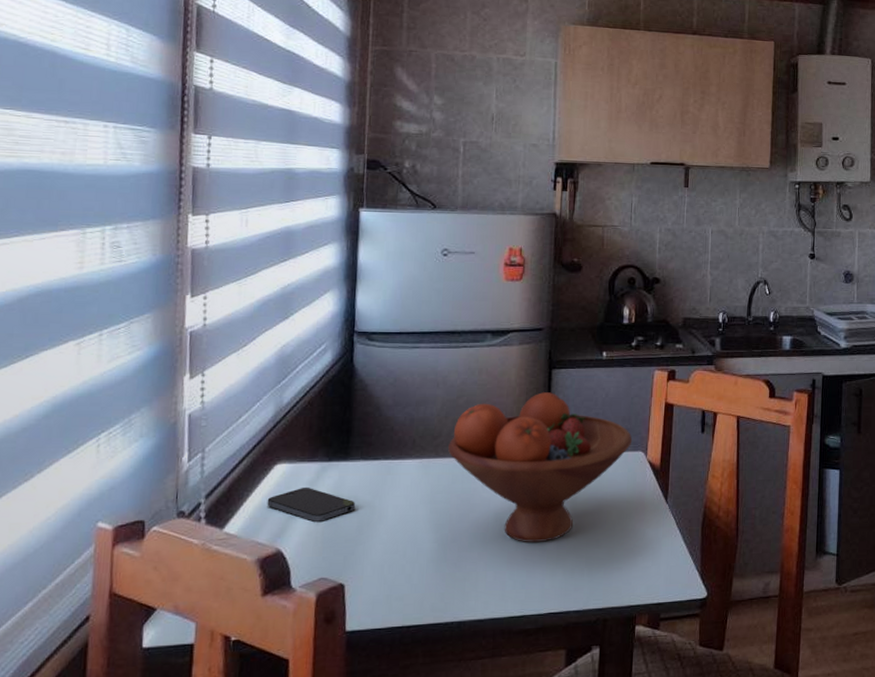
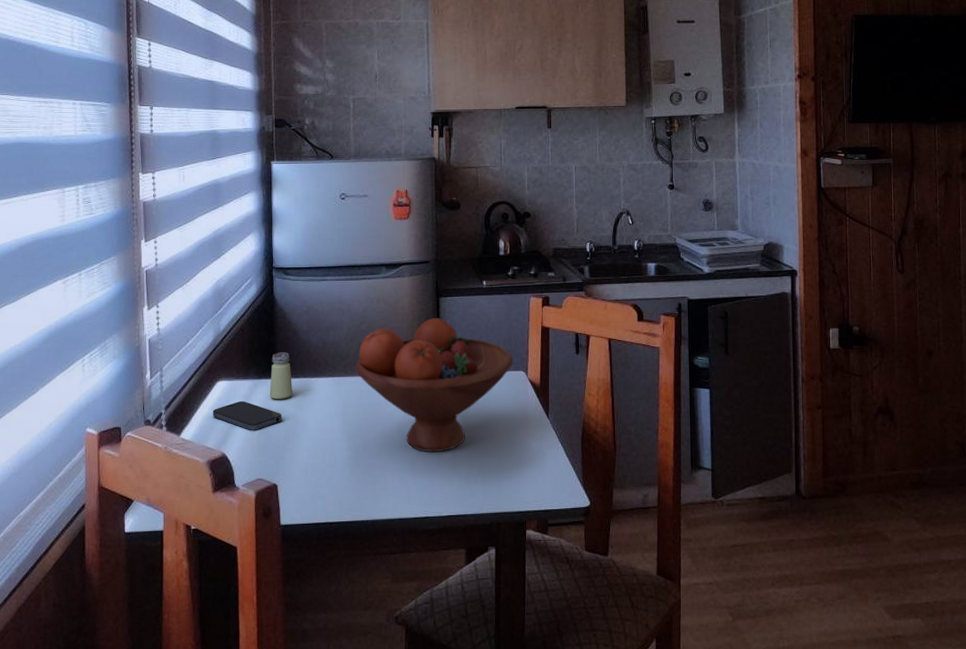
saltshaker: none [340,430,371,486] -> present [269,352,293,400]

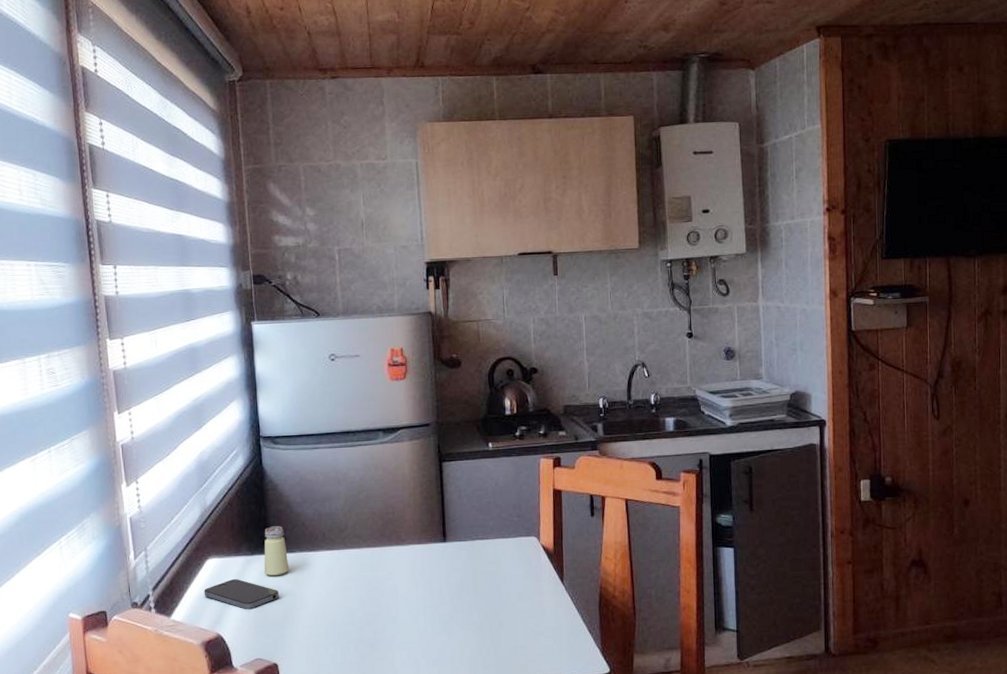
fruit bowl: present [355,318,514,453] -> none [355,484,525,625]

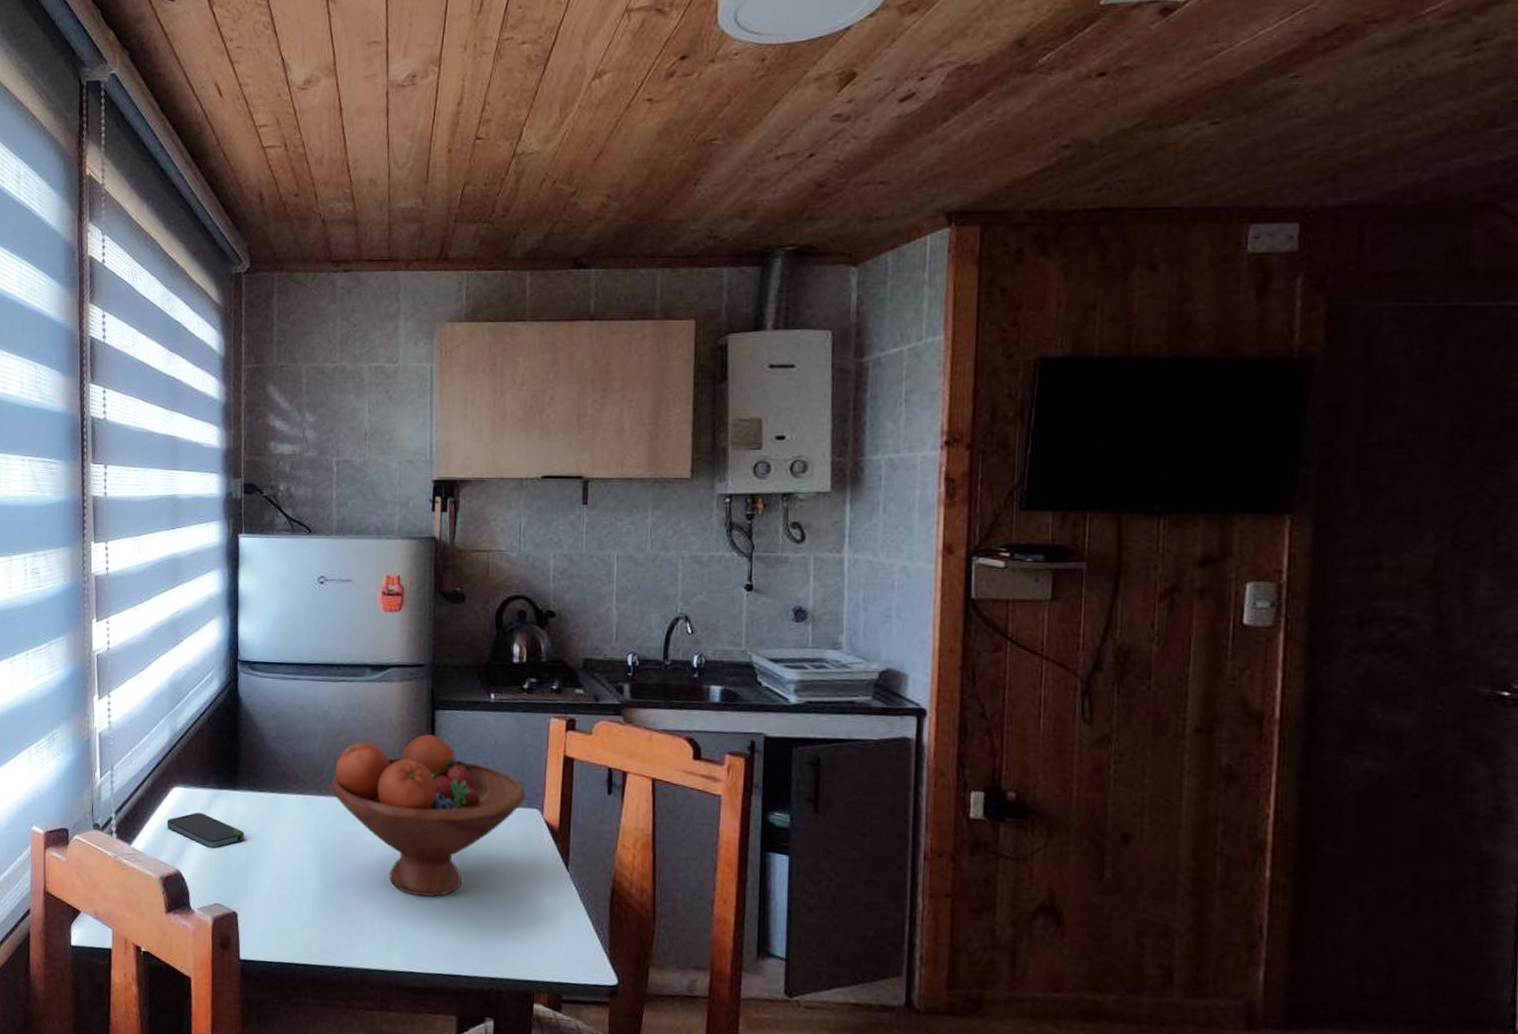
saltshaker: present [263,526,290,577] -> none [230,760,258,816]
fruit bowl: none [355,484,525,625] -> present [331,734,526,897]

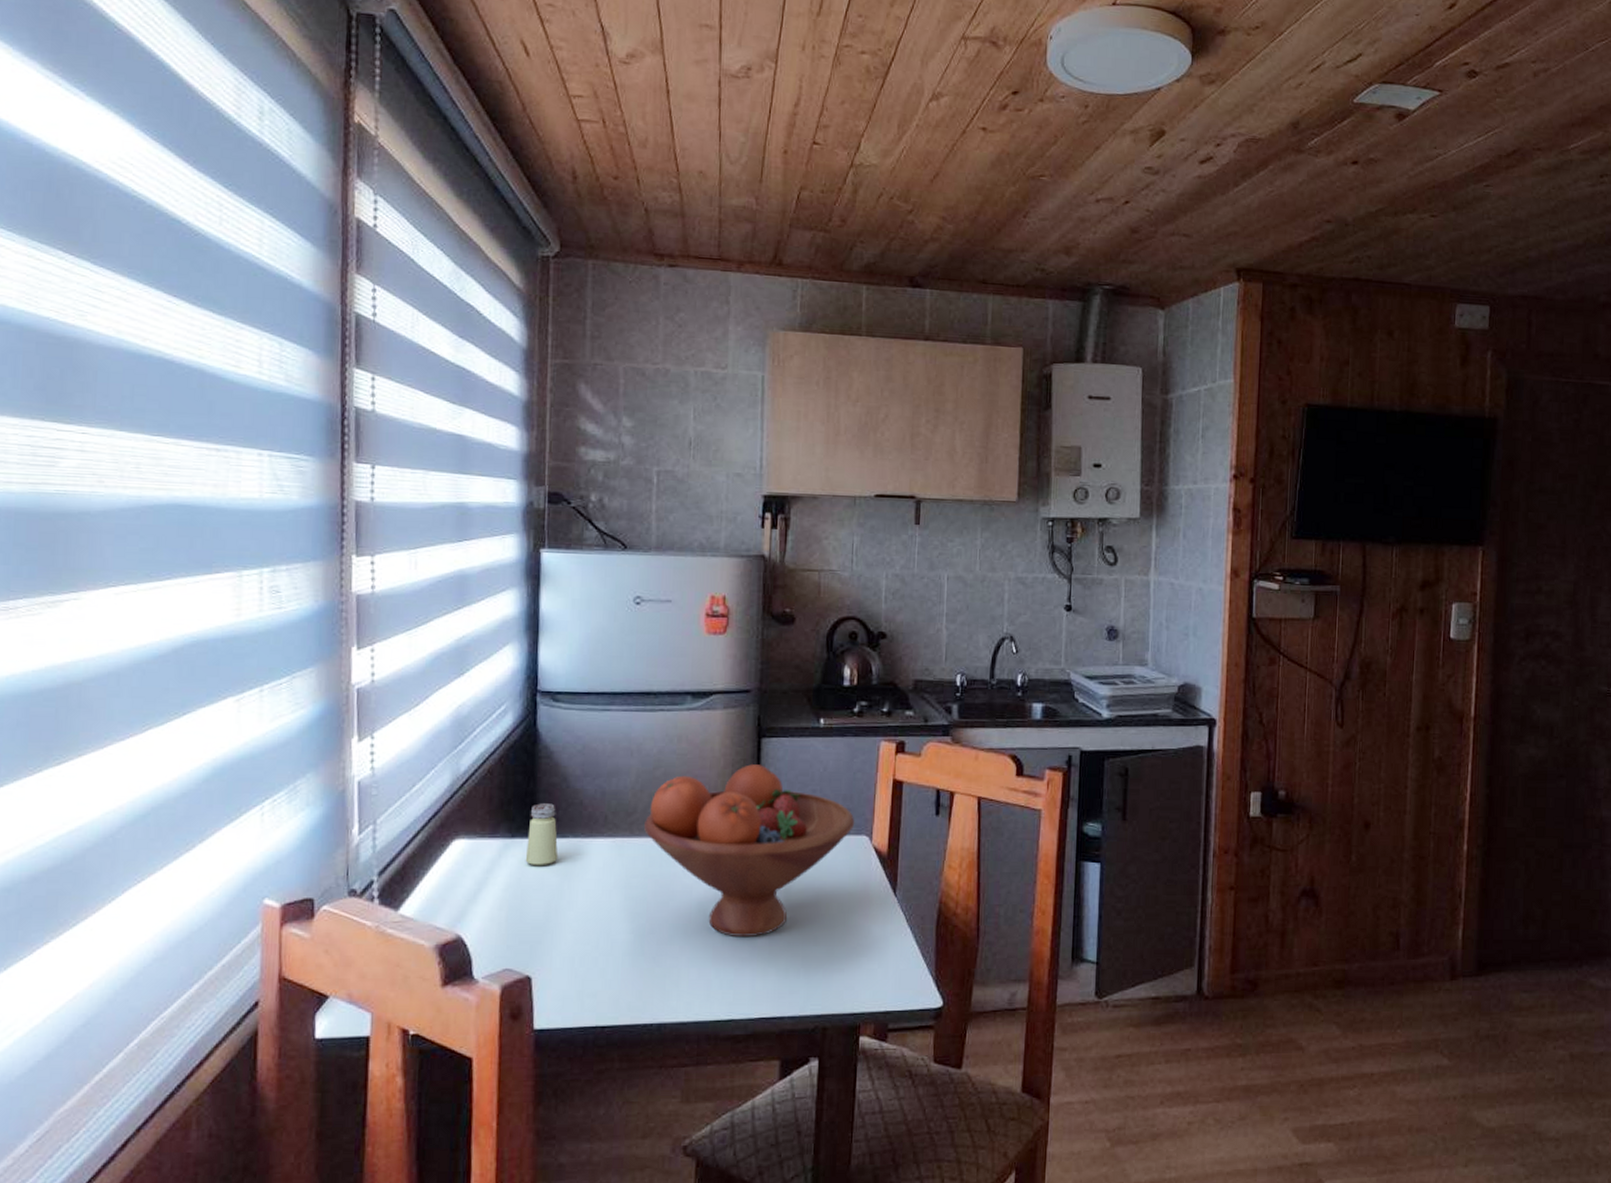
smartphone: present [167,812,245,849] -> none [445,866,543,907]
saltshaker: none [230,760,258,816] -> present [525,803,559,866]

